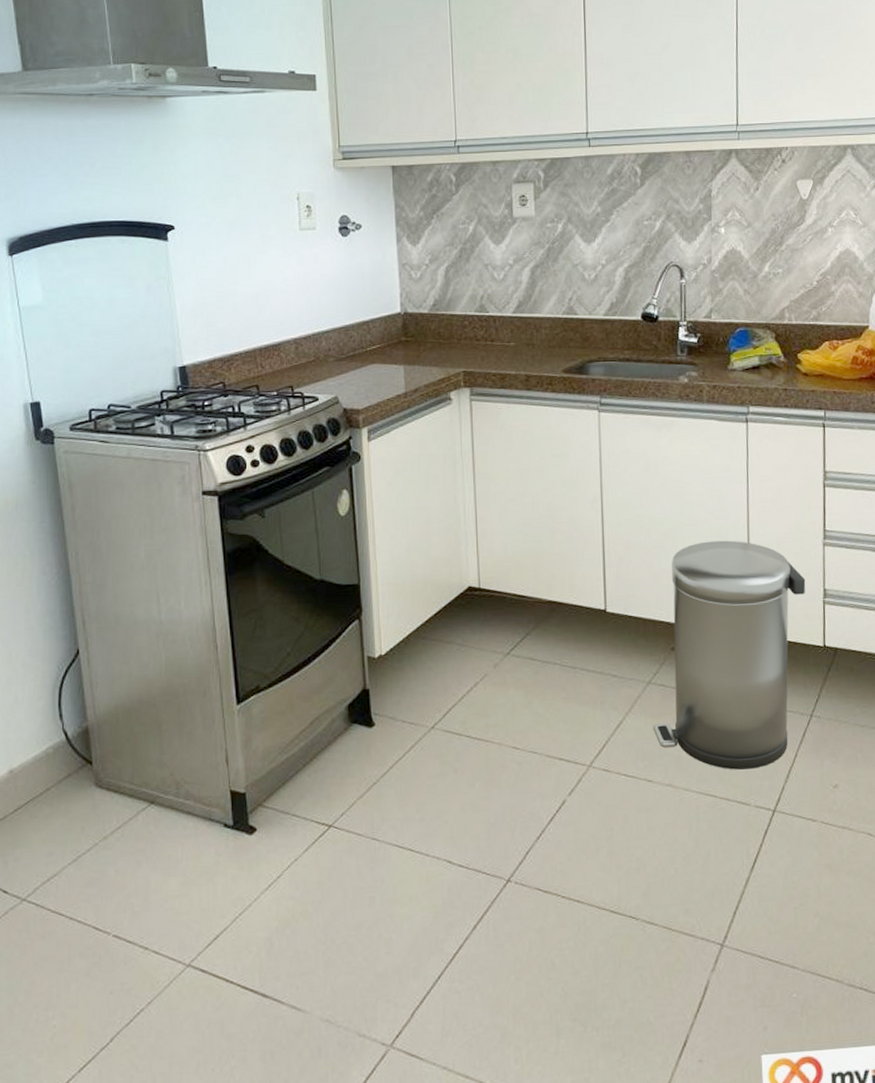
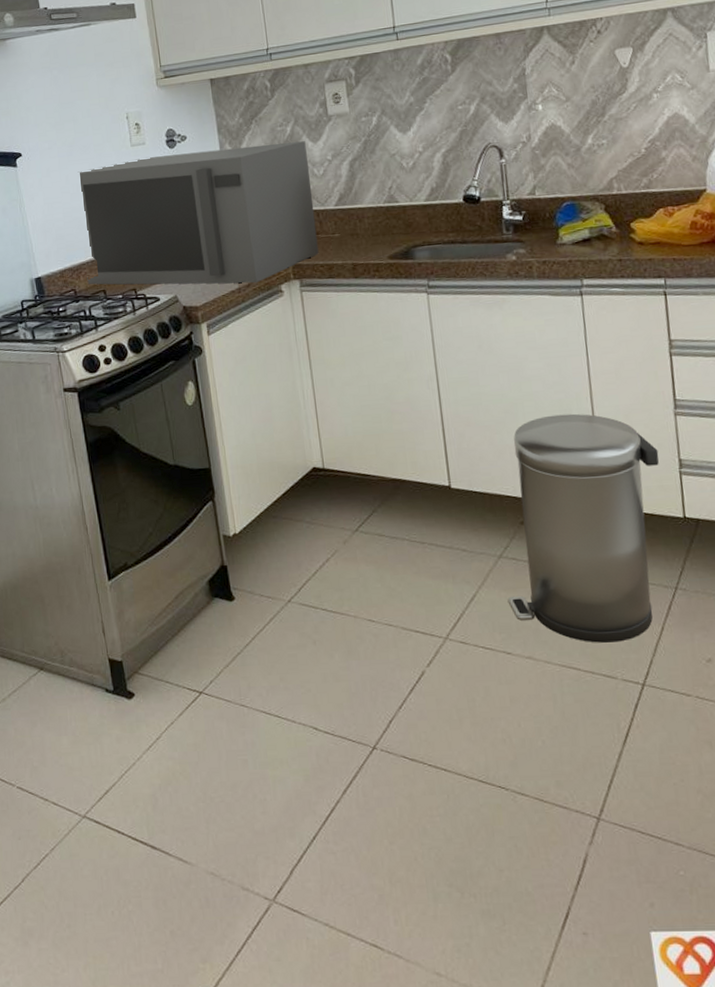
microwave: none [237,241,492,389] -> present [77,141,319,285]

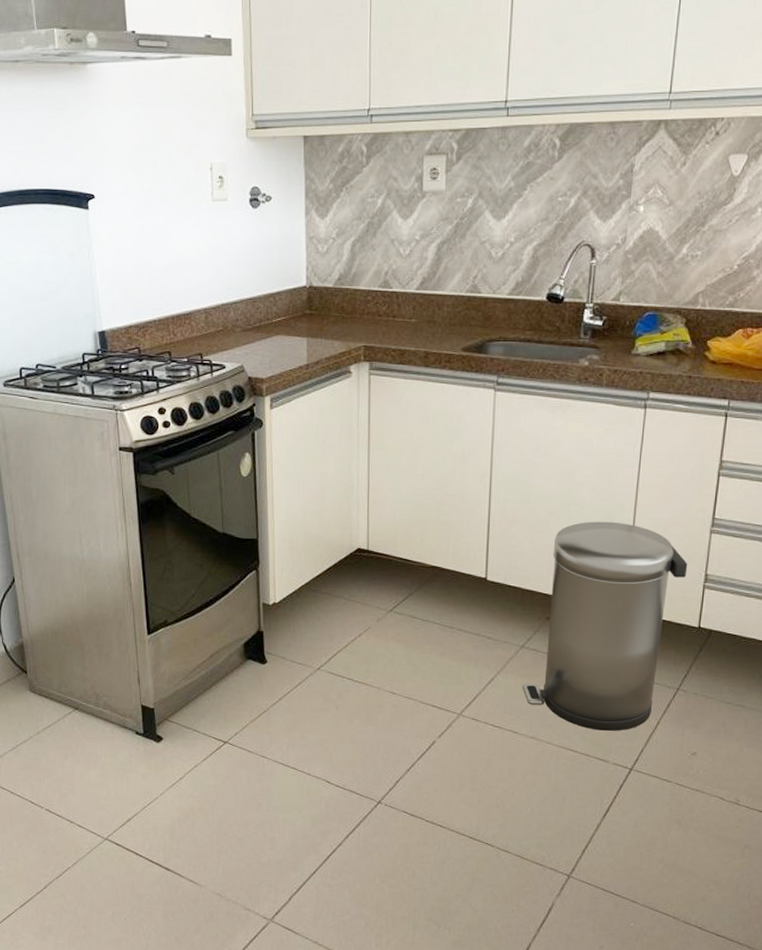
microwave: present [77,141,319,285] -> none [153,215,395,361]

